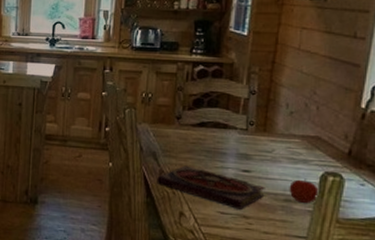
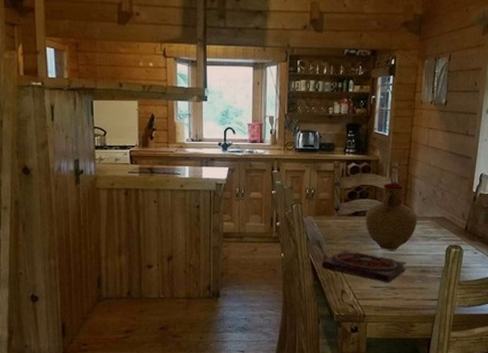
vase: none [213,91,283,171] -> present [365,183,418,250]
apple: present [289,178,319,203] -> none [424,252,445,272]

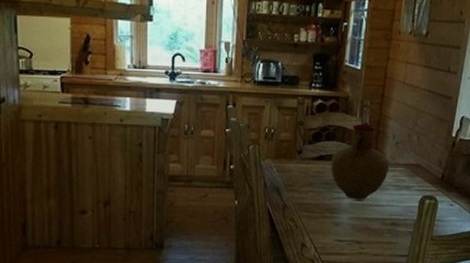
book: present [322,250,406,283] -> none [280,198,375,236]

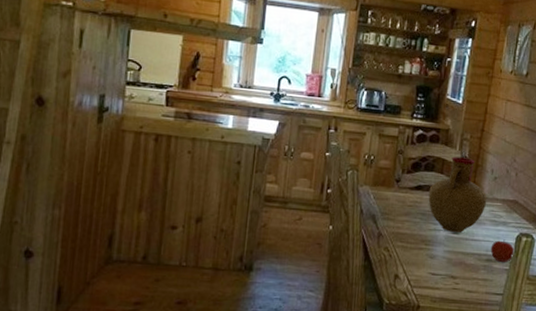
apple: none [394,203,418,225] -> present [490,239,515,262]

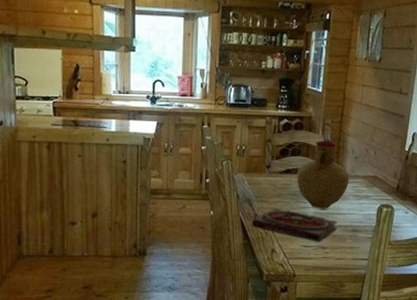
book: none [375,228,471,270] -> present [252,208,338,242]
apple: present [490,239,515,262] -> none [355,211,377,231]

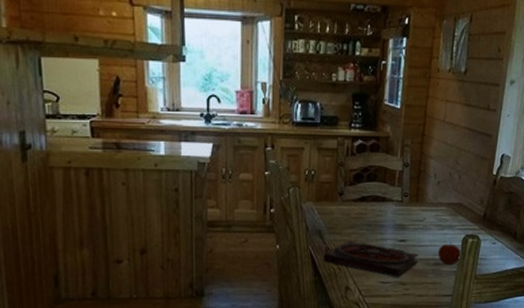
vase: present [297,141,350,209] -> none [373,164,432,241]
apple: none [355,211,377,231] -> present [438,242,461,265]

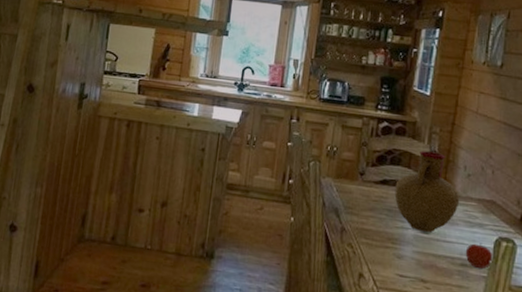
book: present [323,241,419,277] -> none [337,224,443,273]
vase: none [373,164,432,241] -> present [394,151,460,233]

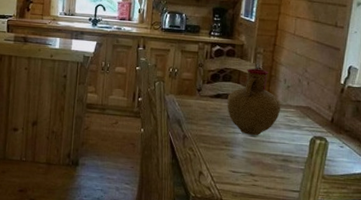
apple: present [465,243,493,269] -> none [286,142,309,163]

